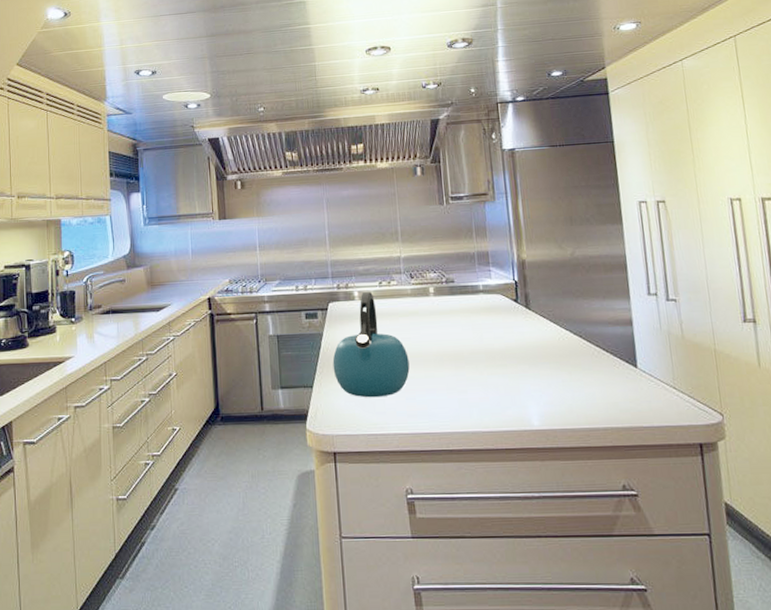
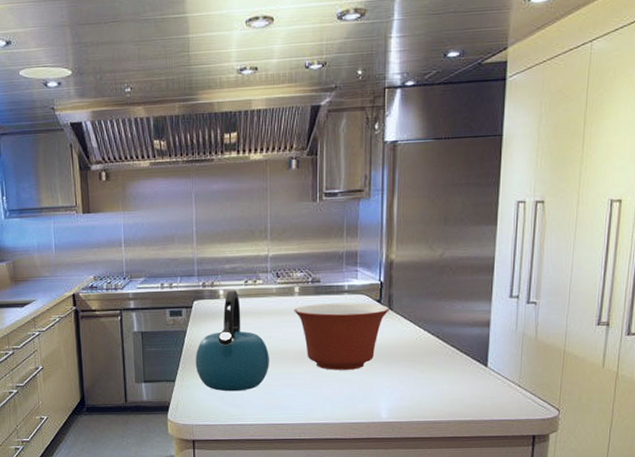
mixing bowl: none [430,302,527,373] -> present [294,302,389,370]

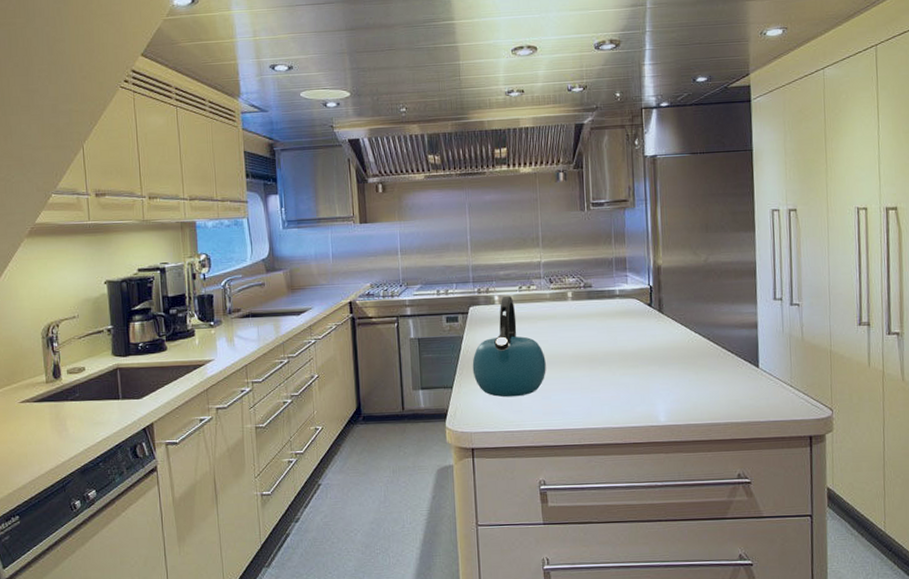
mixing bowl: present [294,302,389,370] -> none [568,306,660,374]

